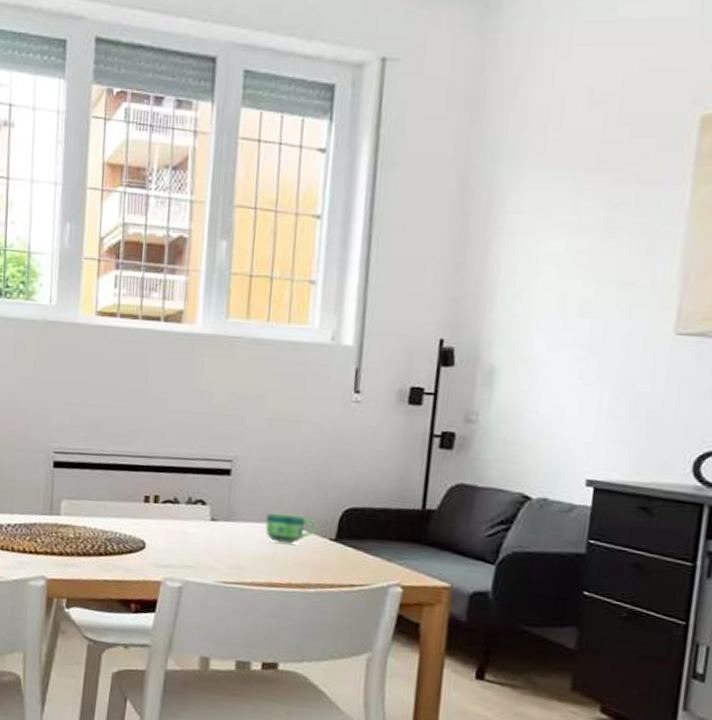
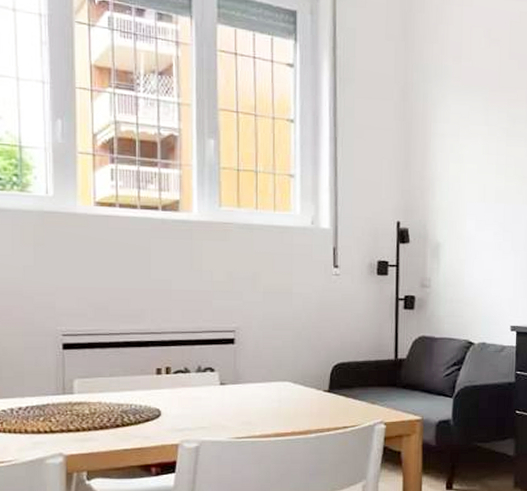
cup: present [265,512,317,544] -> none [268,373,312,398]

